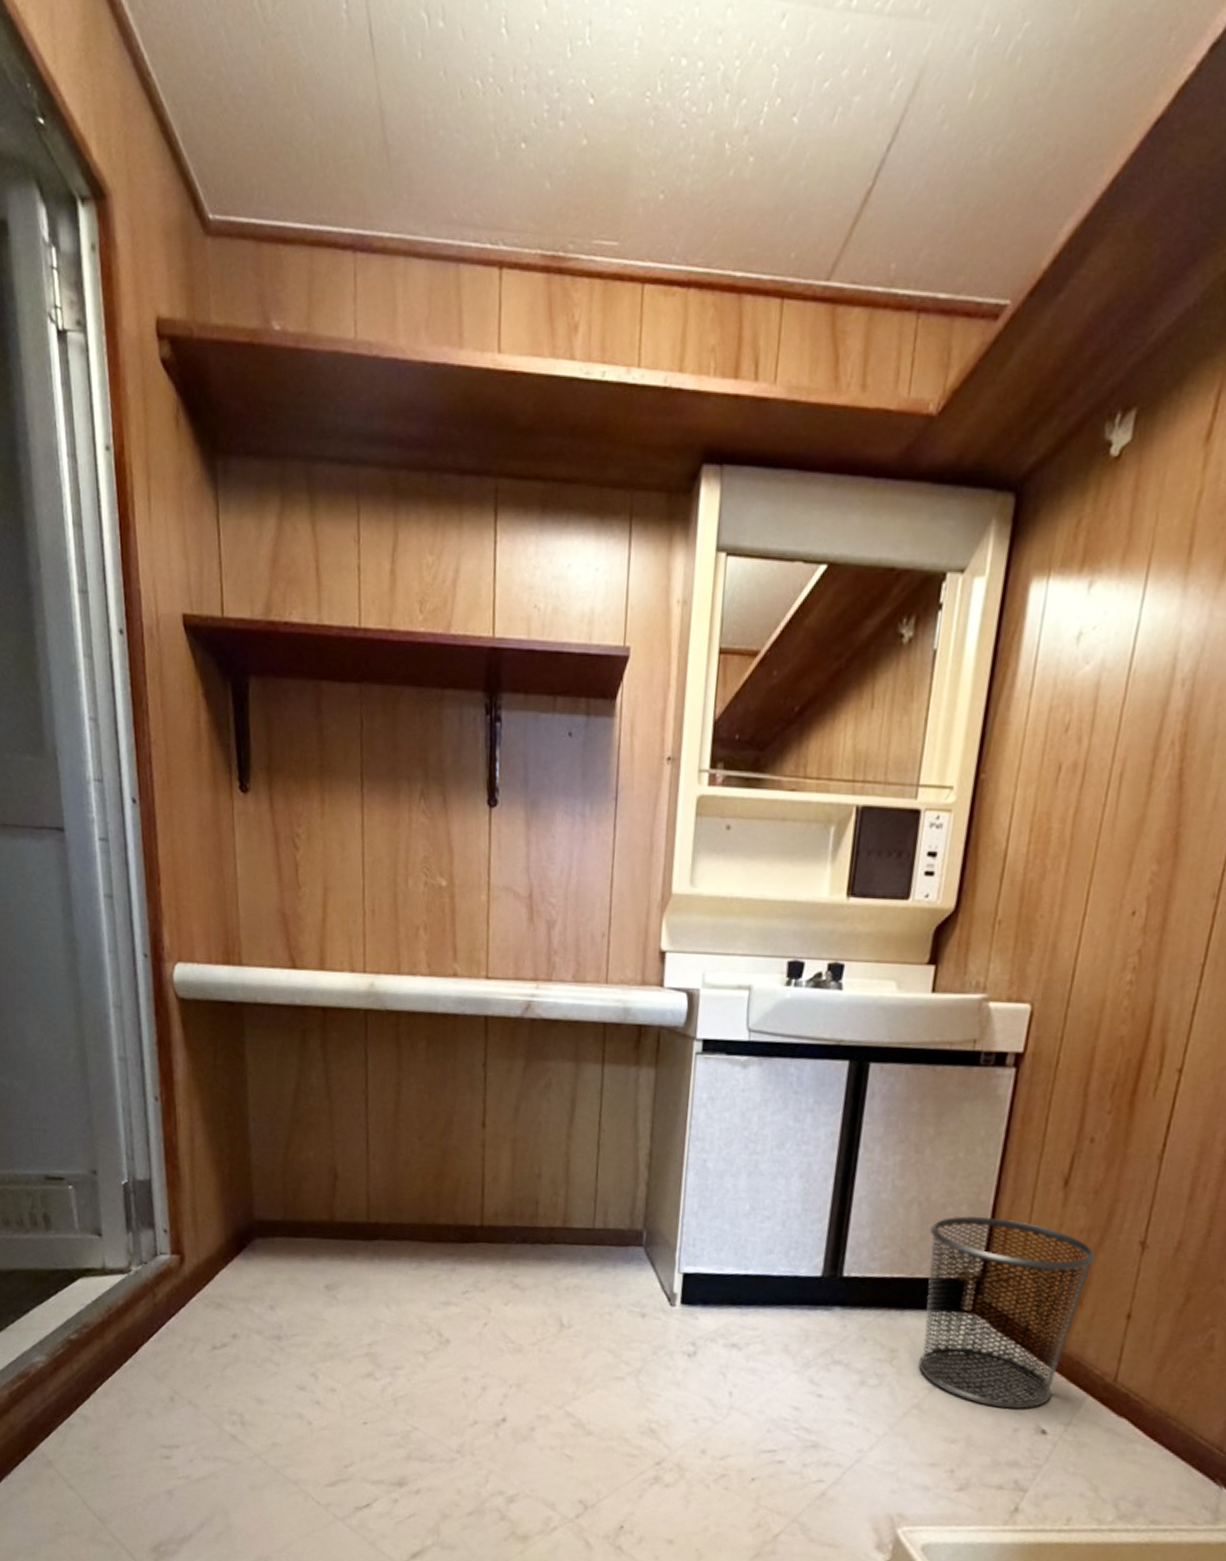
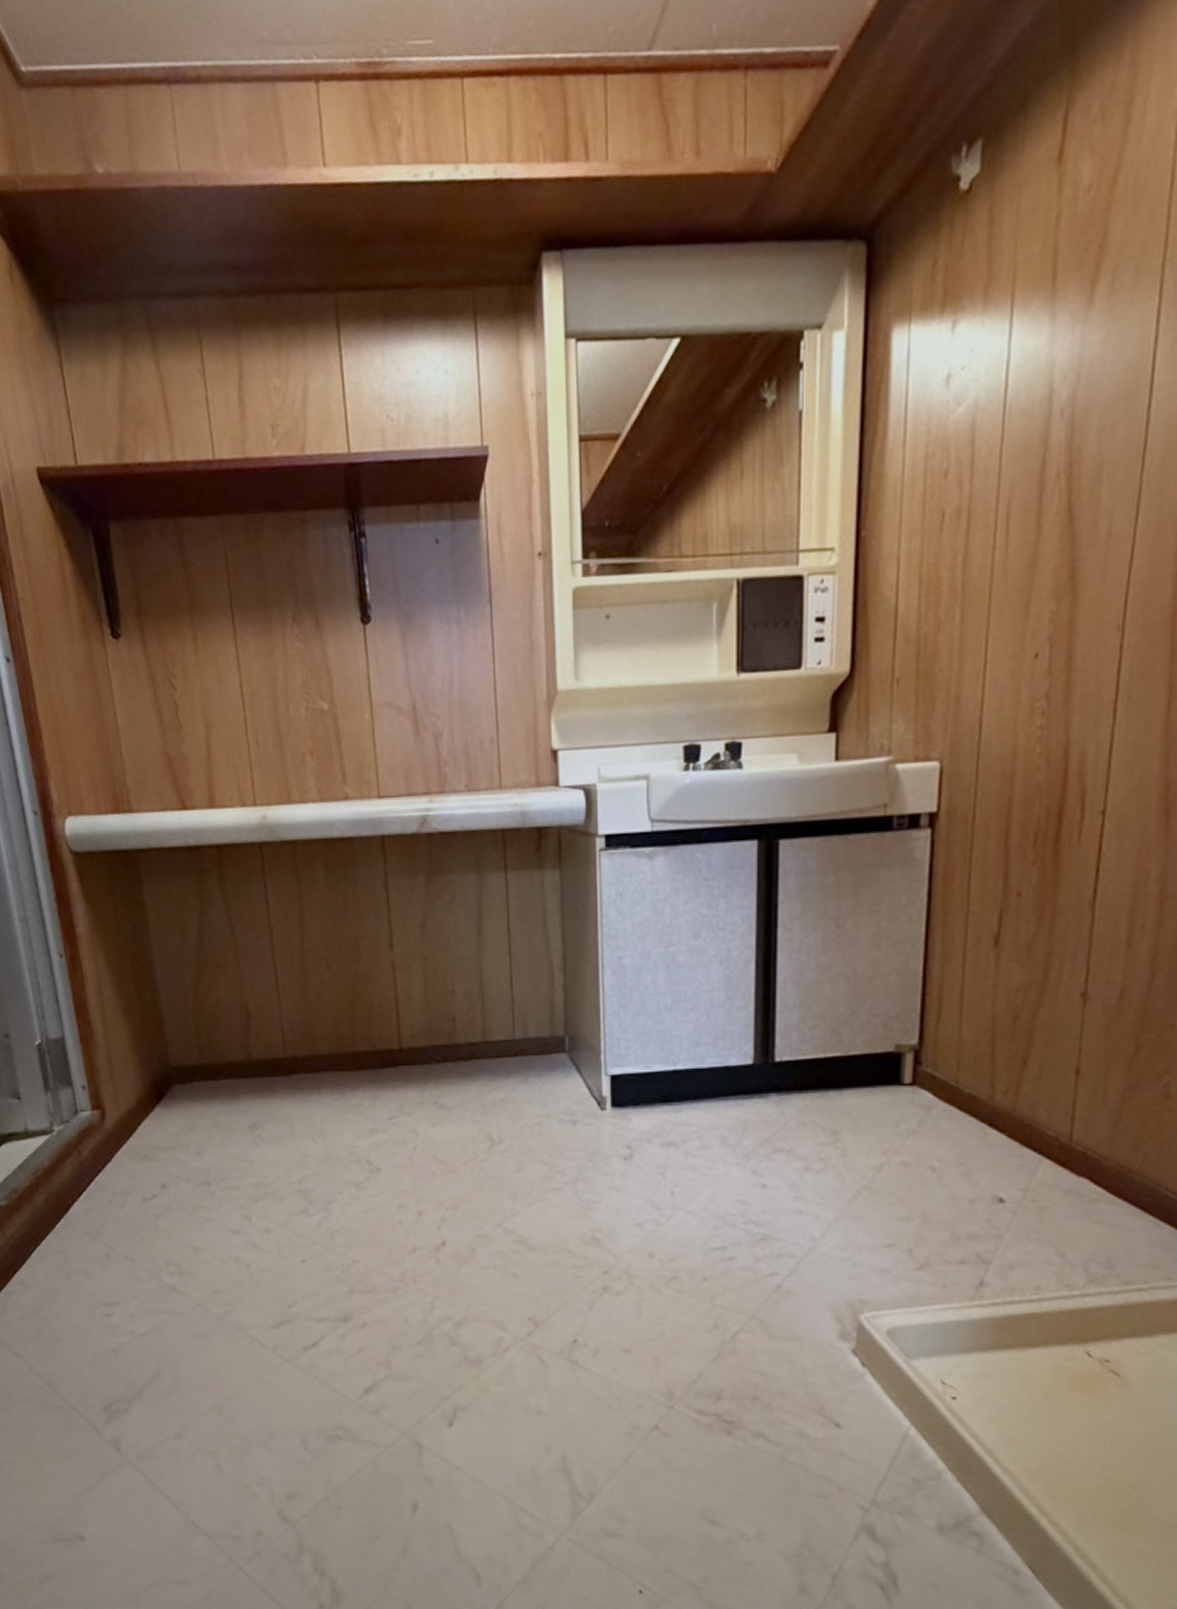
waste bin: present [918,1216,1097,1410] -> none [861,985,1037,1181]

